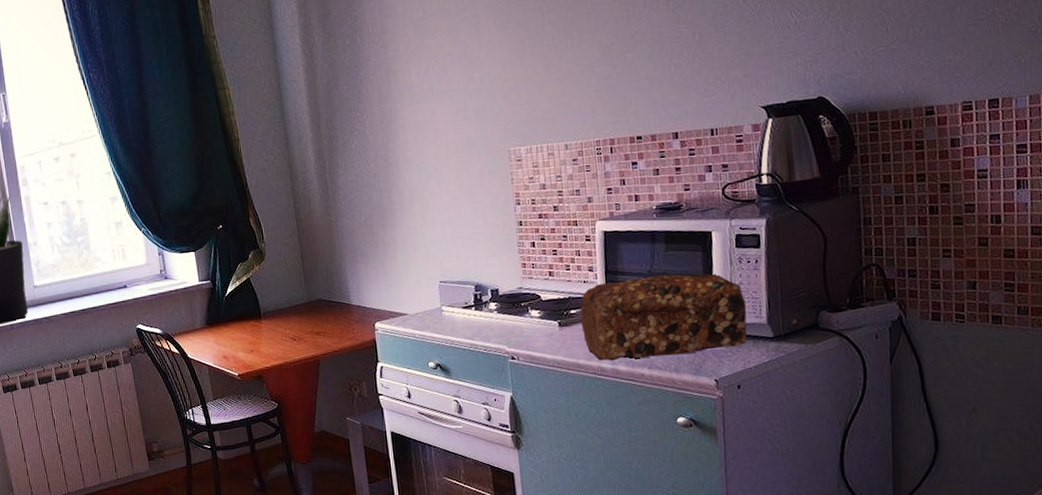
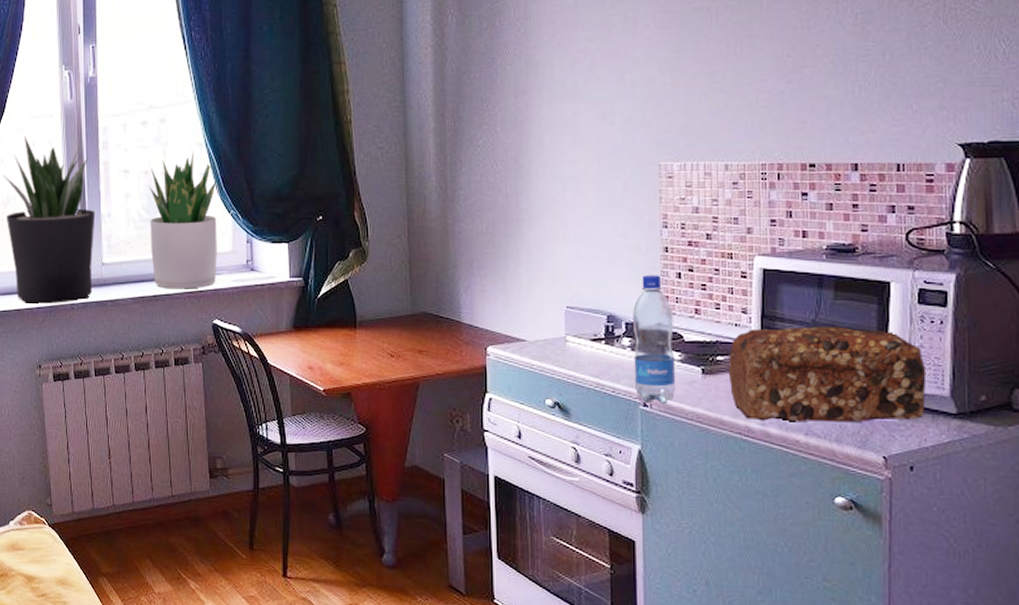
planter: none [67,180,135,303] -> present [150,152,217,289]
bottle: none [496,246,538,357] -> present [633,275,676,405]

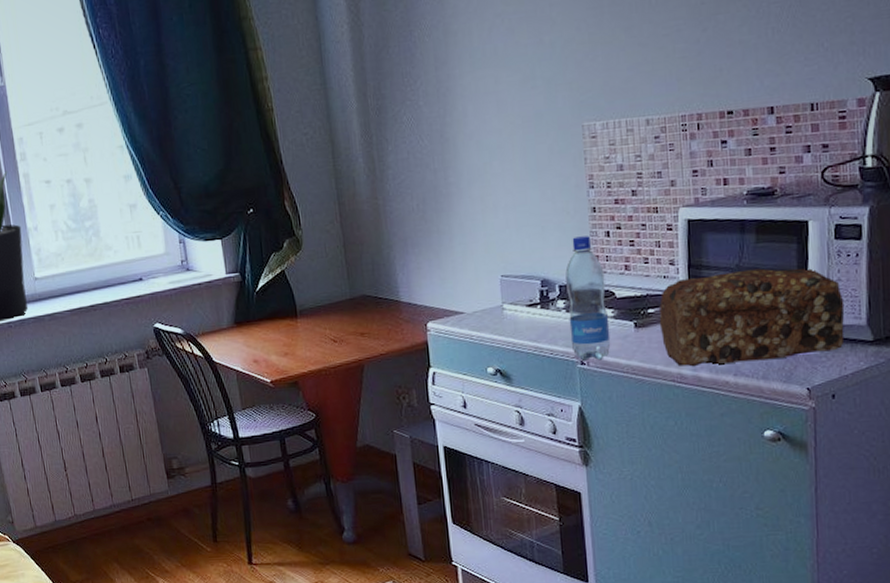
planter: present [150,152,217,289] -> none [72,155,152,298]

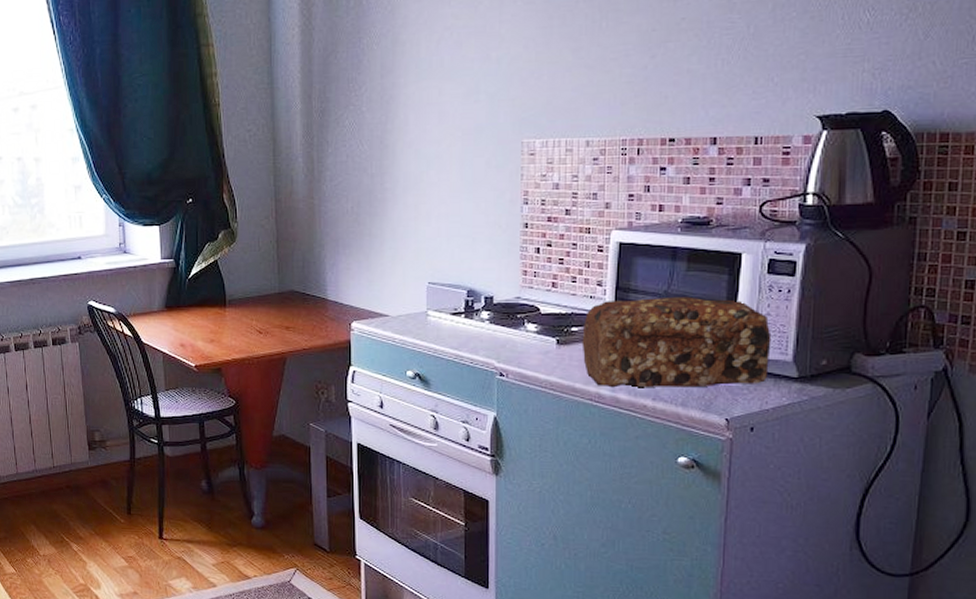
bottle: present [565,236,611,362] -> none [492,250,532,374]

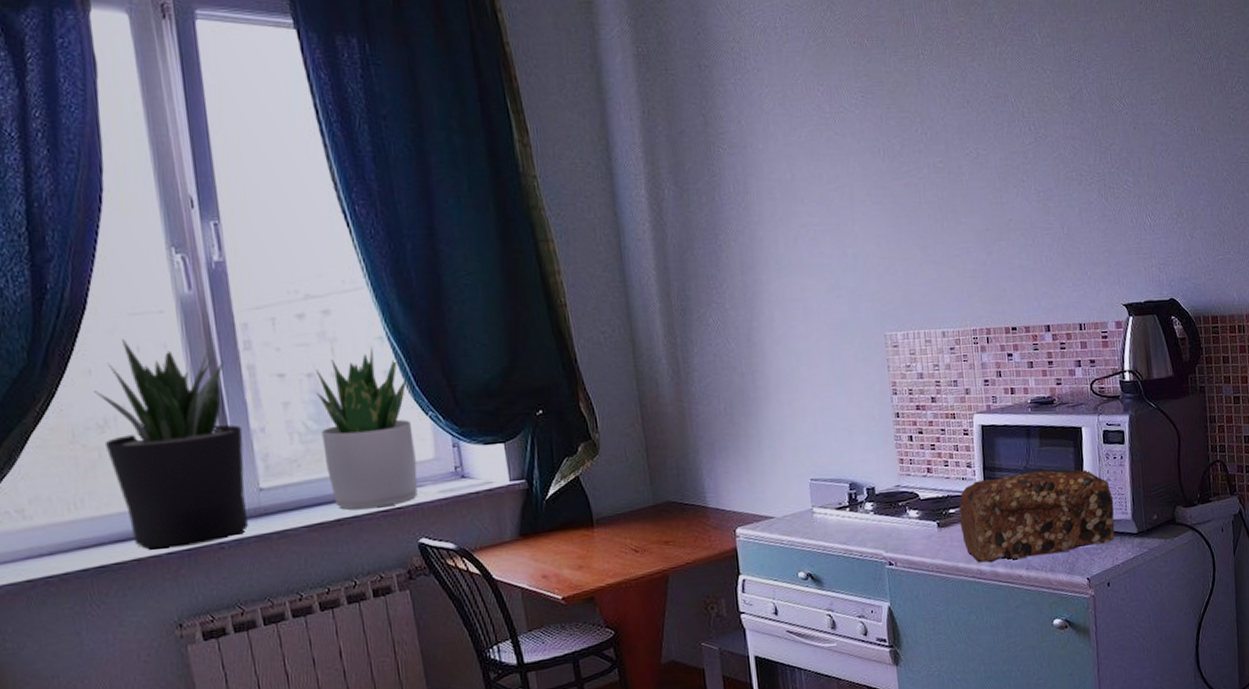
planter: none [23,137,91,273] -> present [315,347,418,510]

